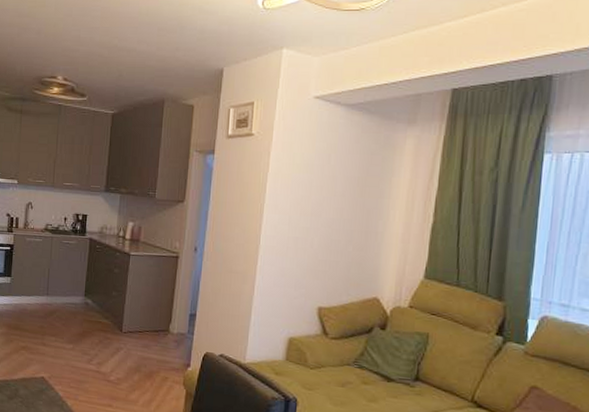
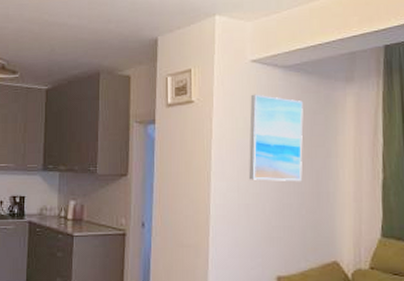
wall art: none [301,130,362,219] -> present [249,94,303,181]

